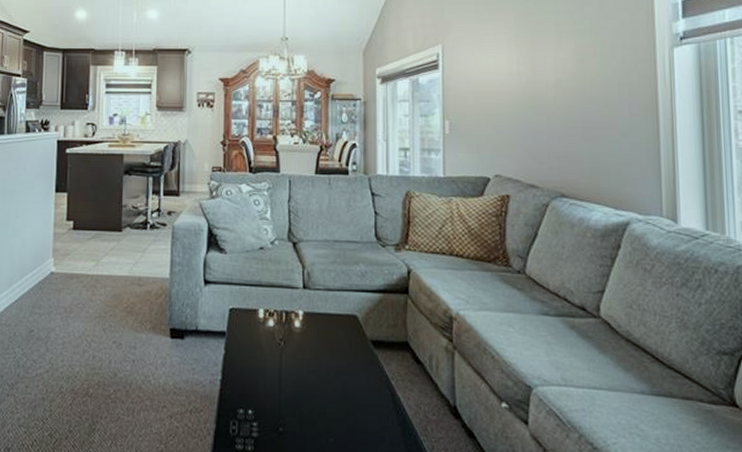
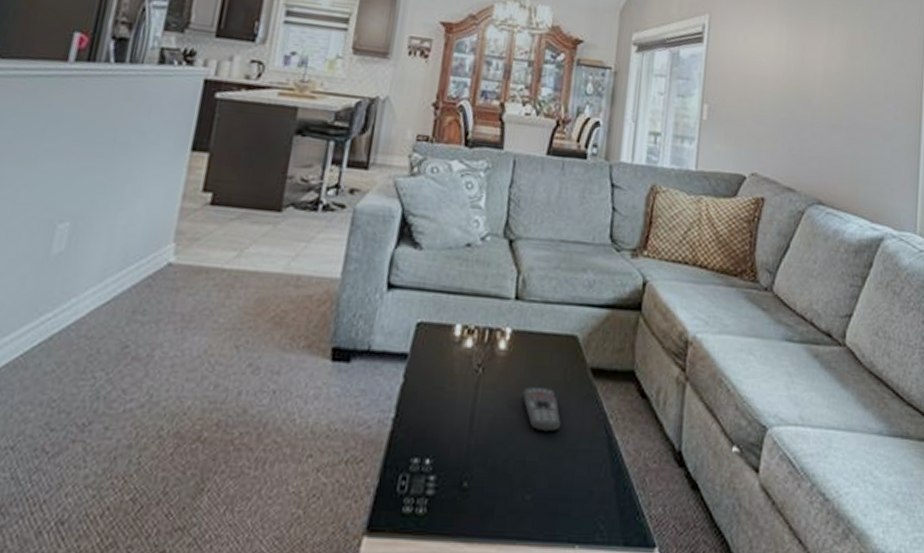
remote control: none [318,356,351,391] -> present [523,387,561,432]

